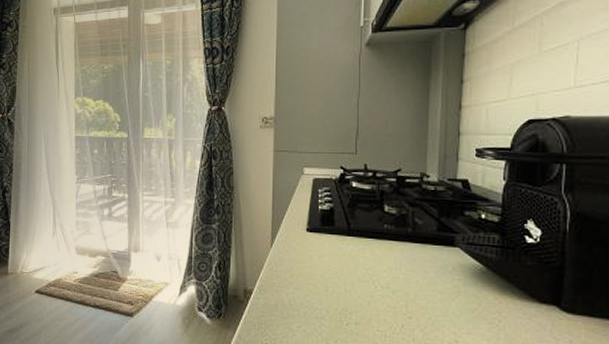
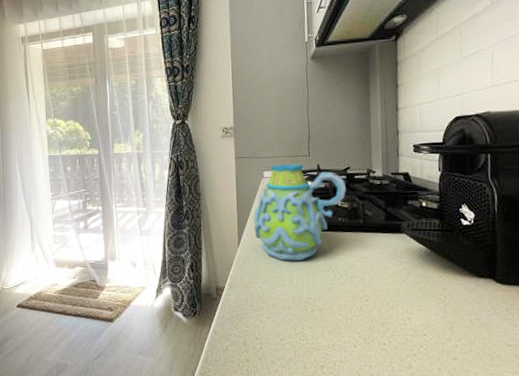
mug: none [288,161,395,268] -> present [253,164,346,261]

